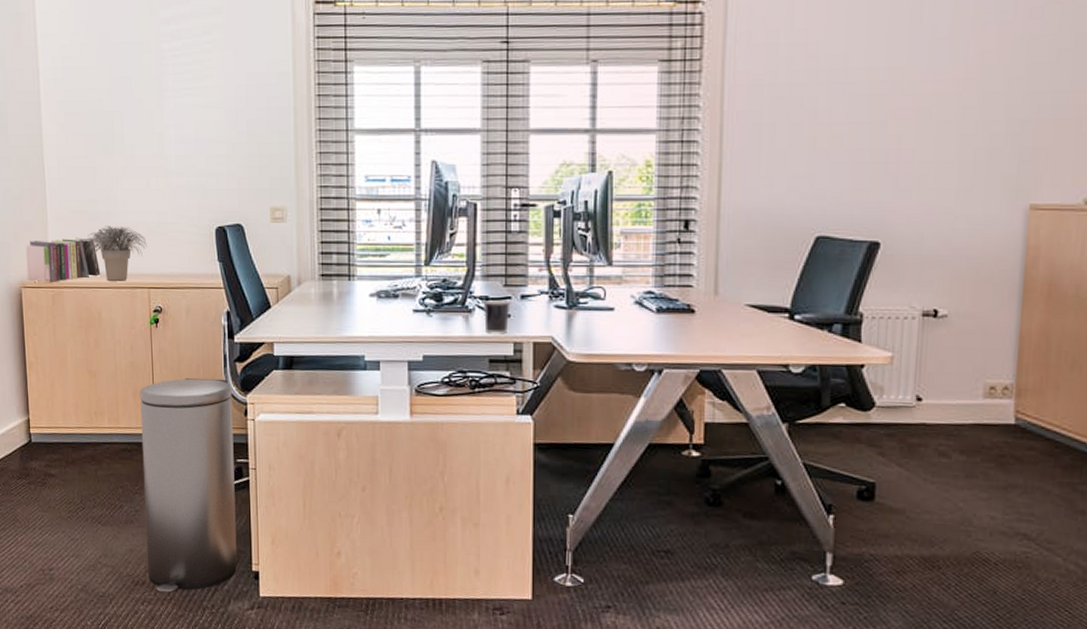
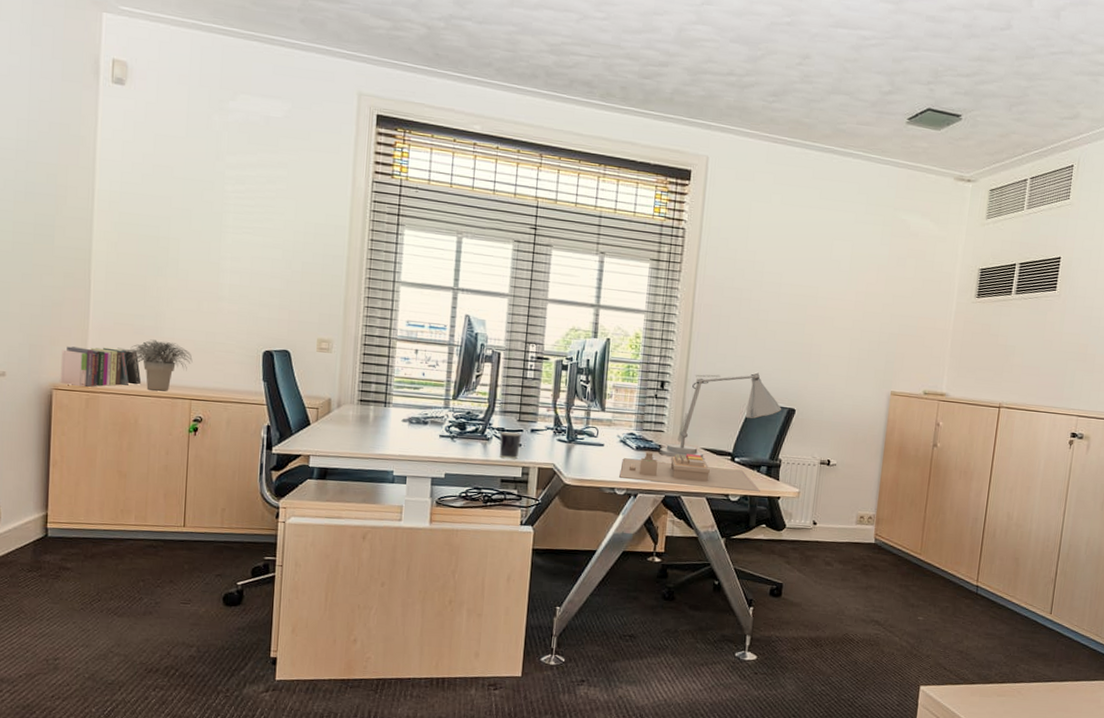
pedal bin: present [140,378,237,594] -> none [162,483,266,680]
sushi platter: none [637,313,834,360] -> present [619,452,760,493]
desk lamp: none [687,195,860,320] -> present [658,371,782,458]

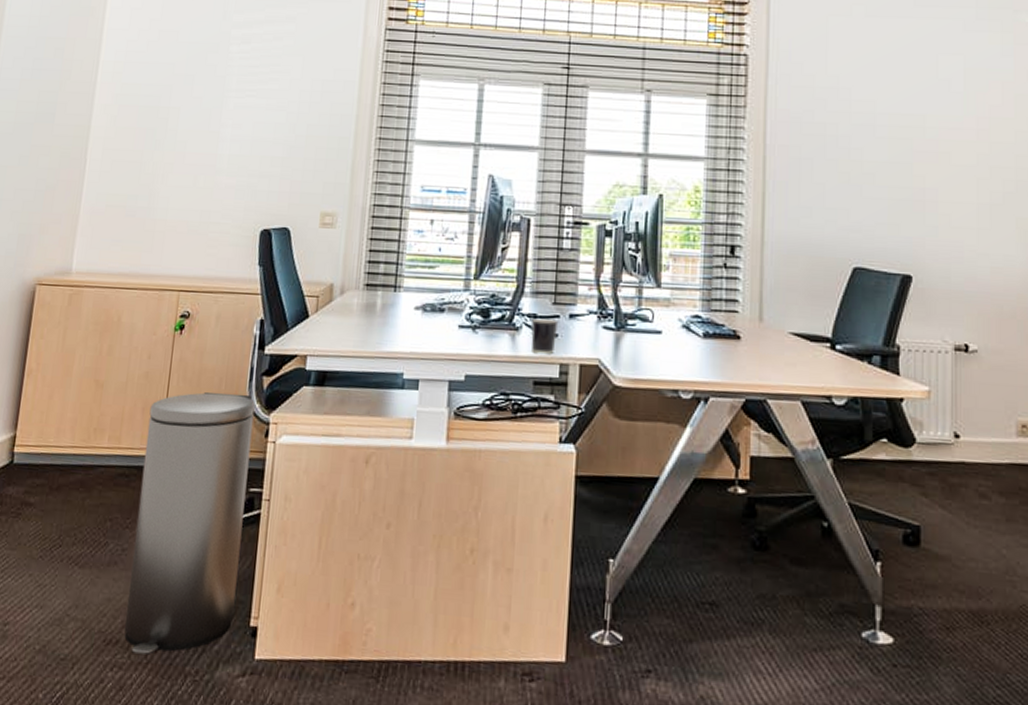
books: present [60,346,142,387] -> none [45,232,129,281]
potted plant: present [124,339,193,391] -> none [113,222,185,282]
pedal bin: none [162,483,266,680] -> present [124,392,255,656]
sushi platter: present [619,452,760,493] -> none [684,340,875,393]
desk lamp: present [658,371,782,458] -> none [733,227,893,347]

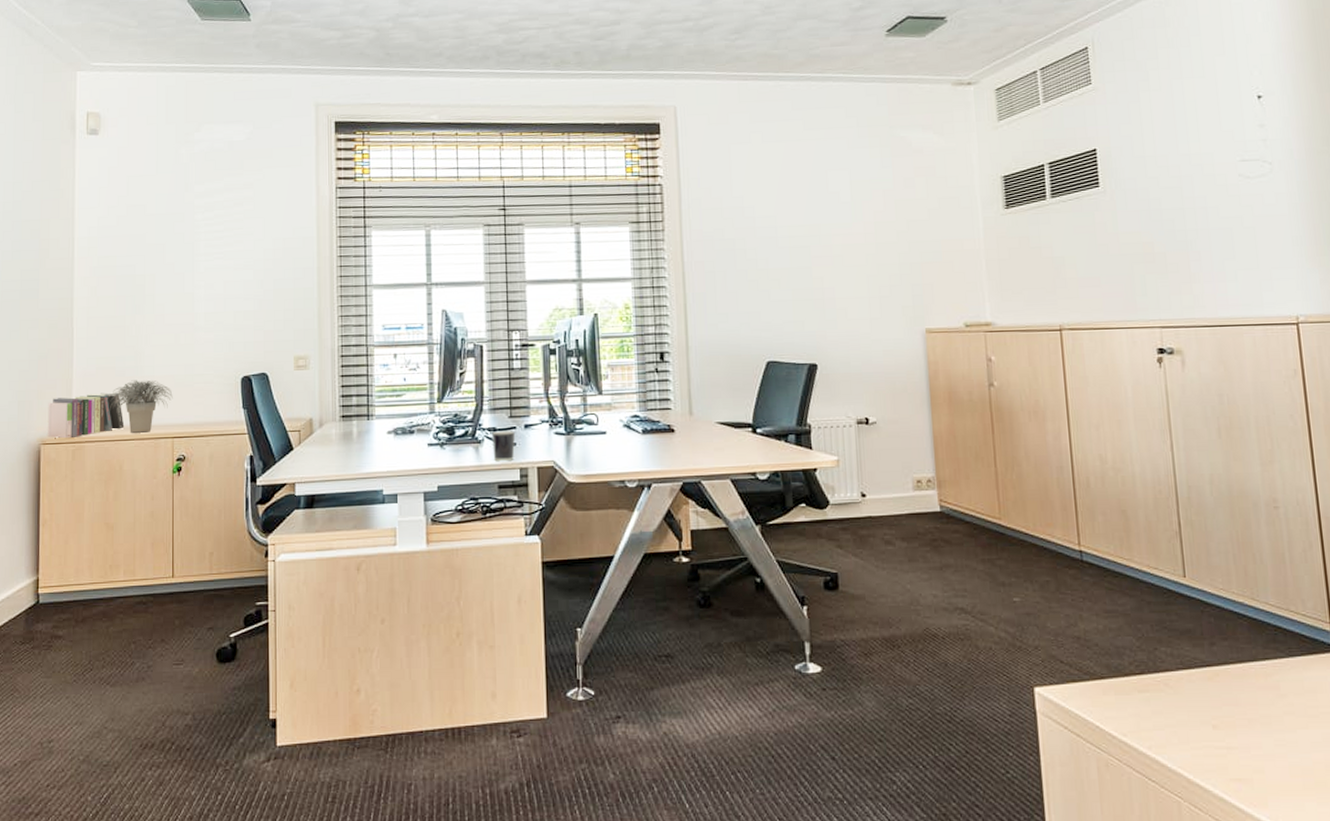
books: none [45,232,129,281] -> present [47,392,125,439]
potted plant: none [113,222,185,282] -> present [106,380,173,433]
pedal bin: present [124,392,255,656] -> none [157,522,254,754]

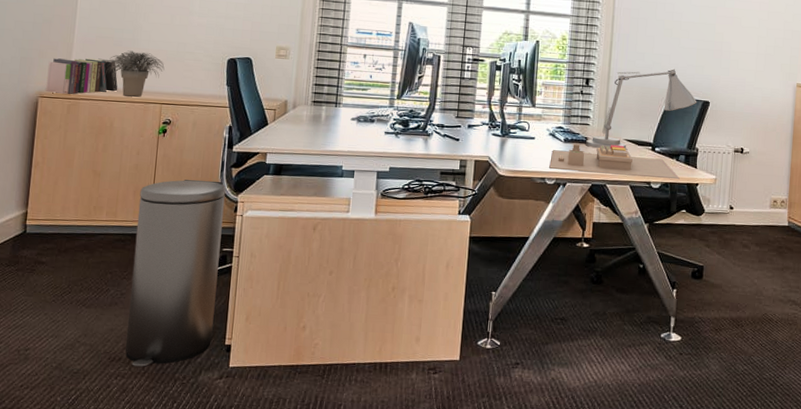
pedal bin: none [157,522,254,754] -> present [125,180,226,368]
mug: present [492,431,516,462] -> none [439,127,460,153]
sushi platter: none [628,430,792,469] -> present [549,144,680,180]
desk lamp: none [668,327,802,438] -> present [585,68,697,149]

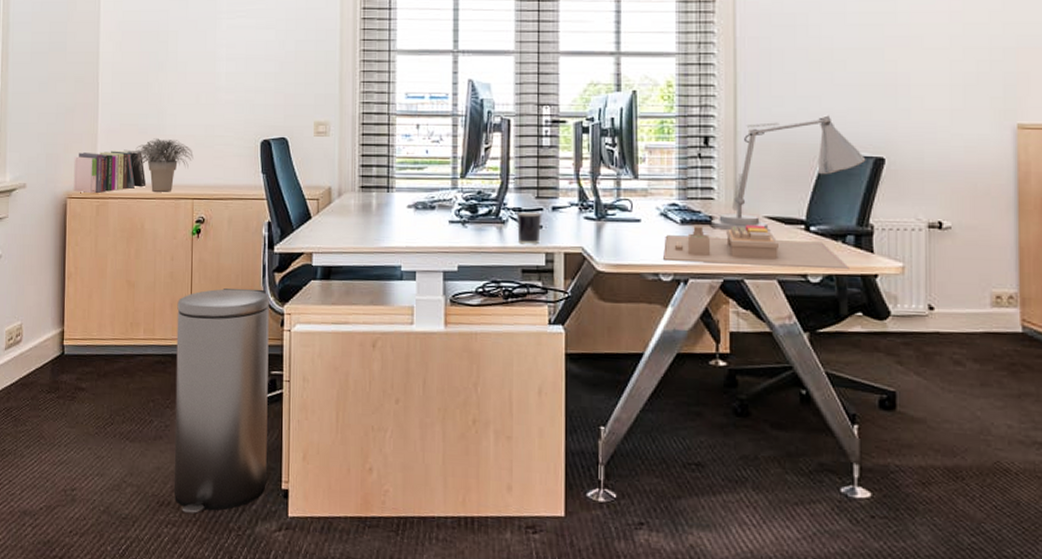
mug: none [439,127,460,153] -> present [517,212,542,245]

